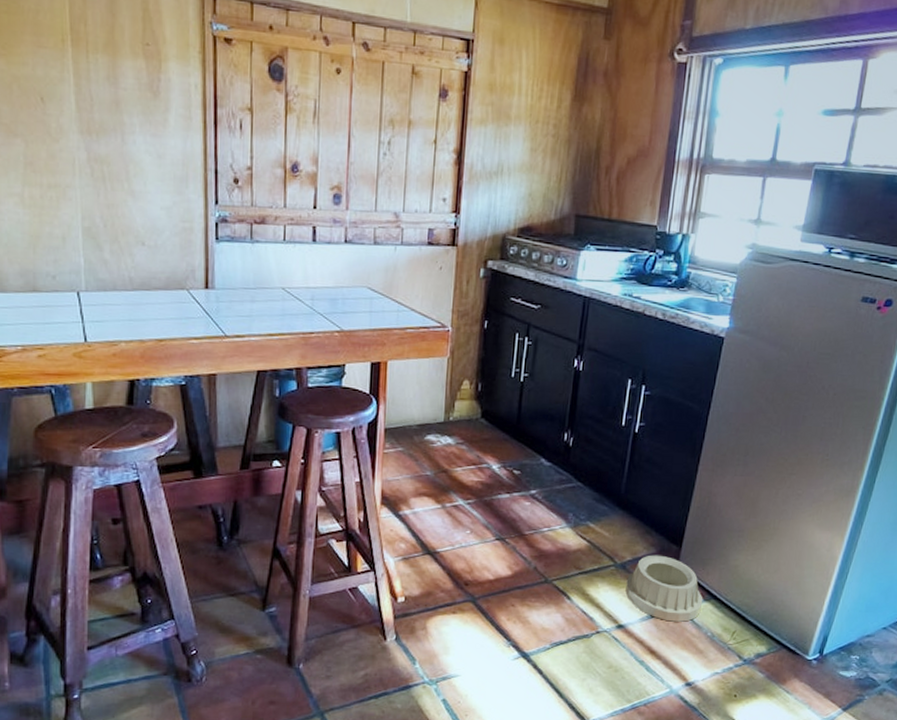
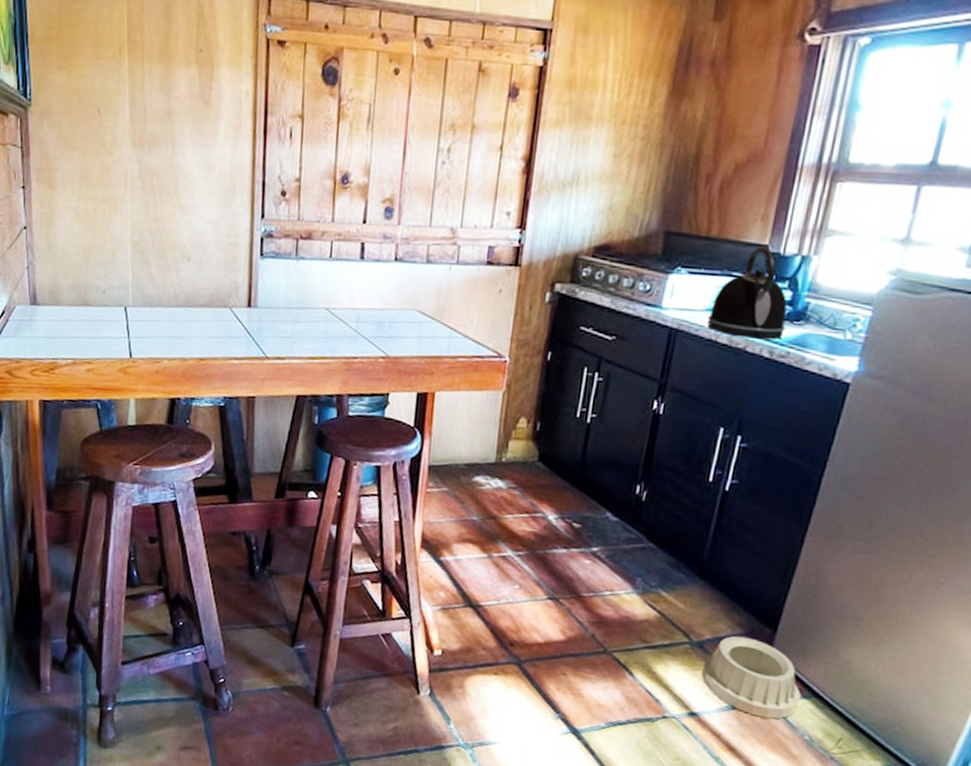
kettle: none [612,226,674,304] -> present [706,246,788,340]

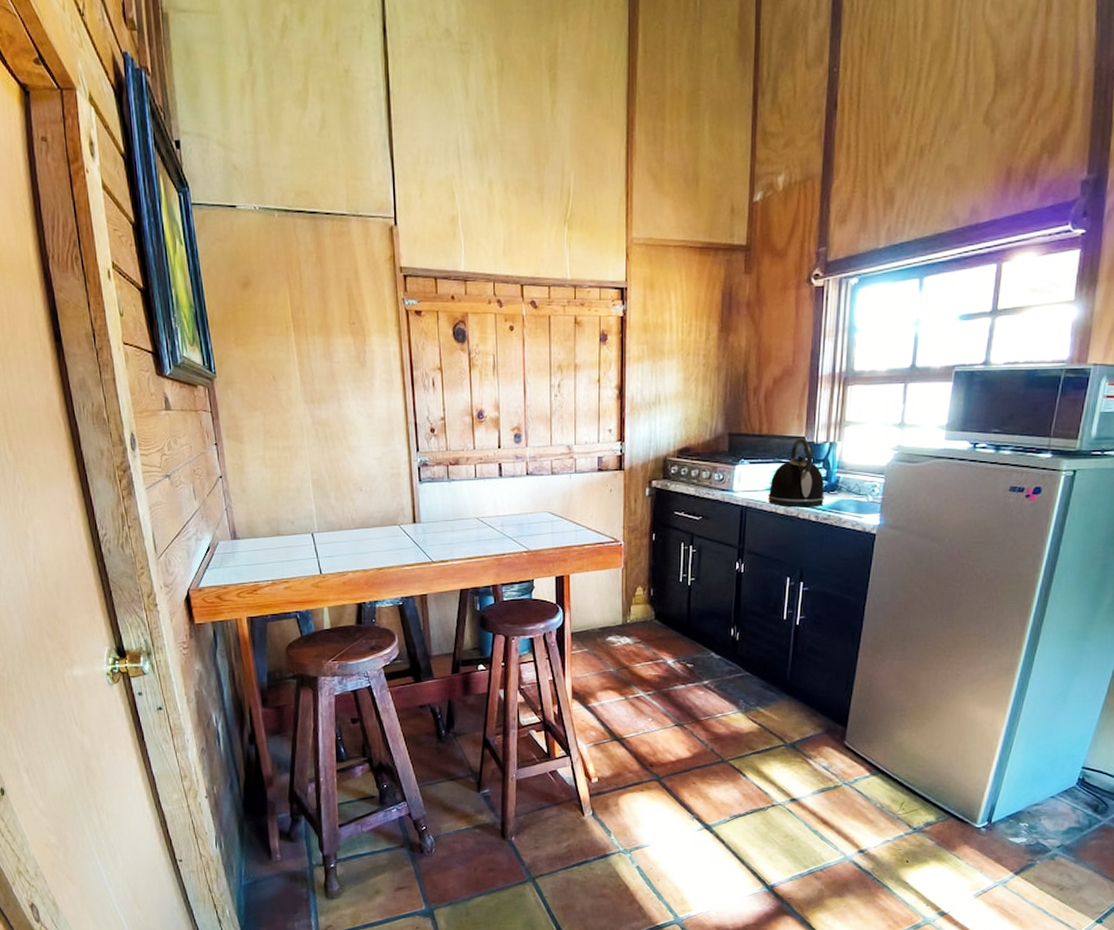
pet bowl: present [701,635,802,720] -> none [796,734,871,795]

